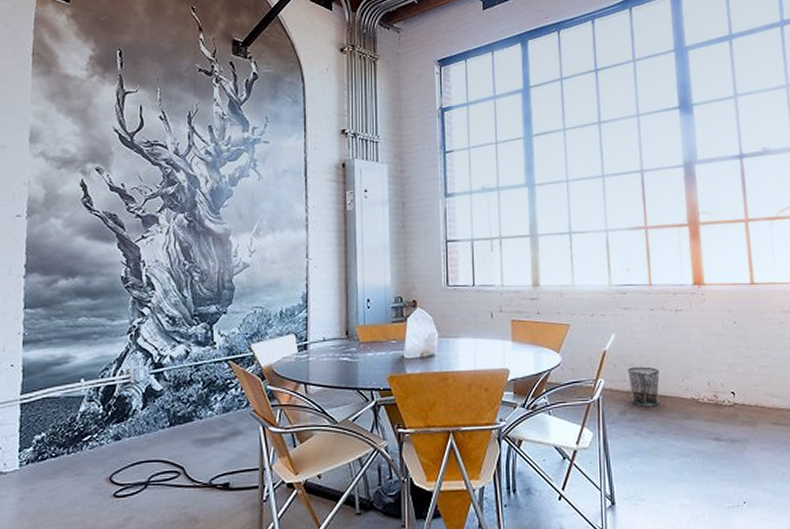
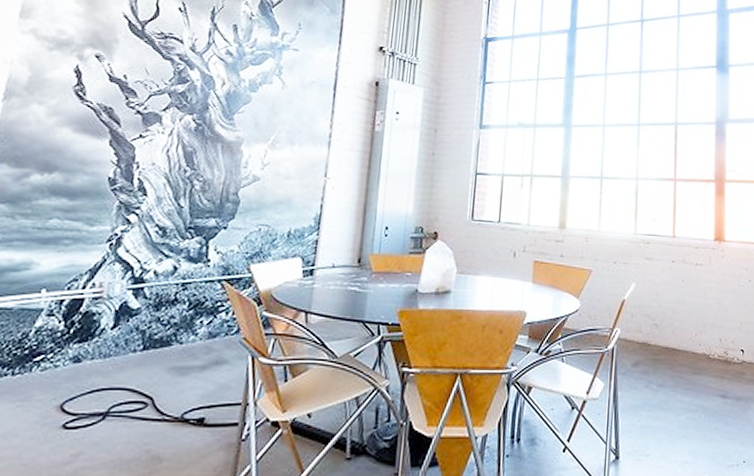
waste bin: present [627,366,660,407] -> none [643,318,675,359]

